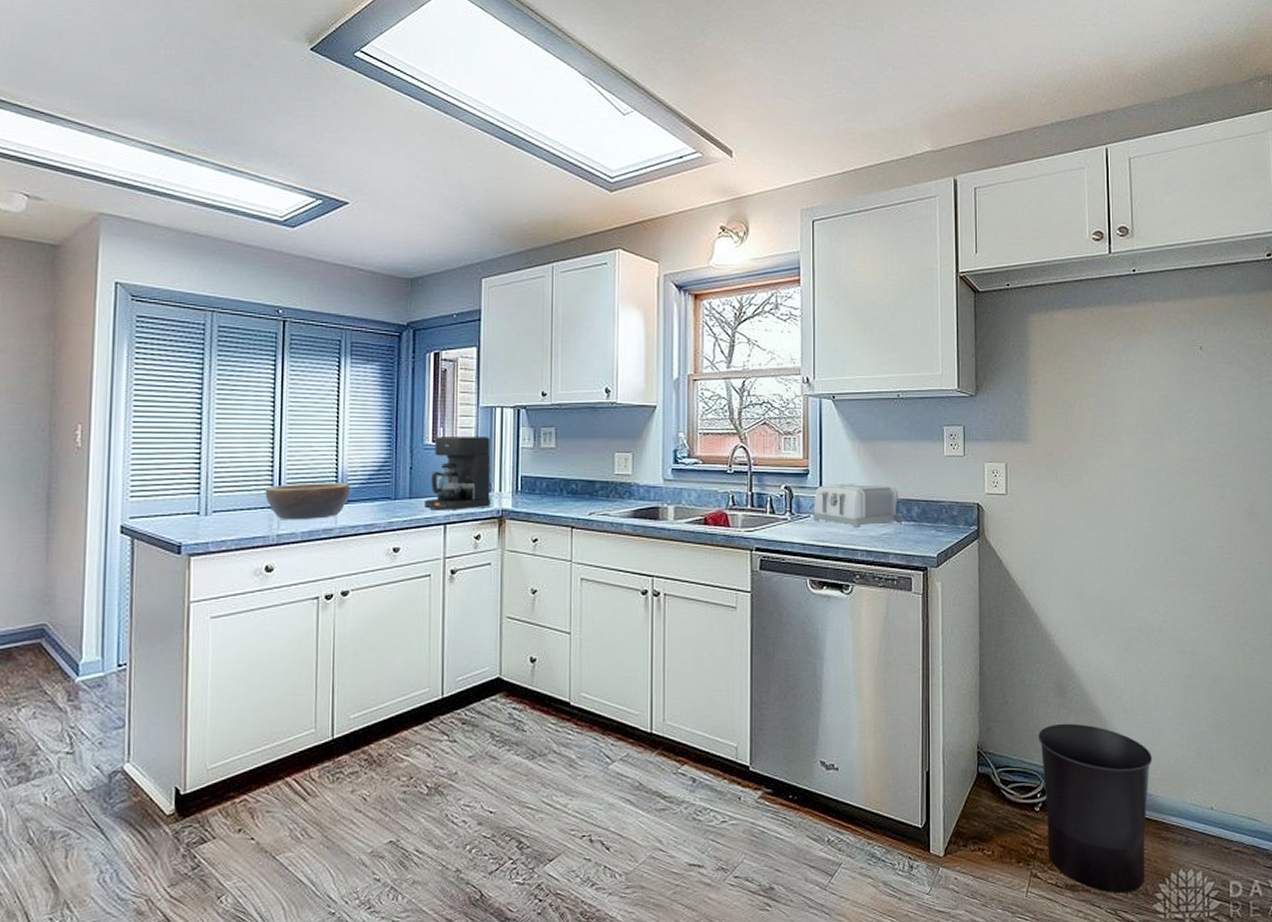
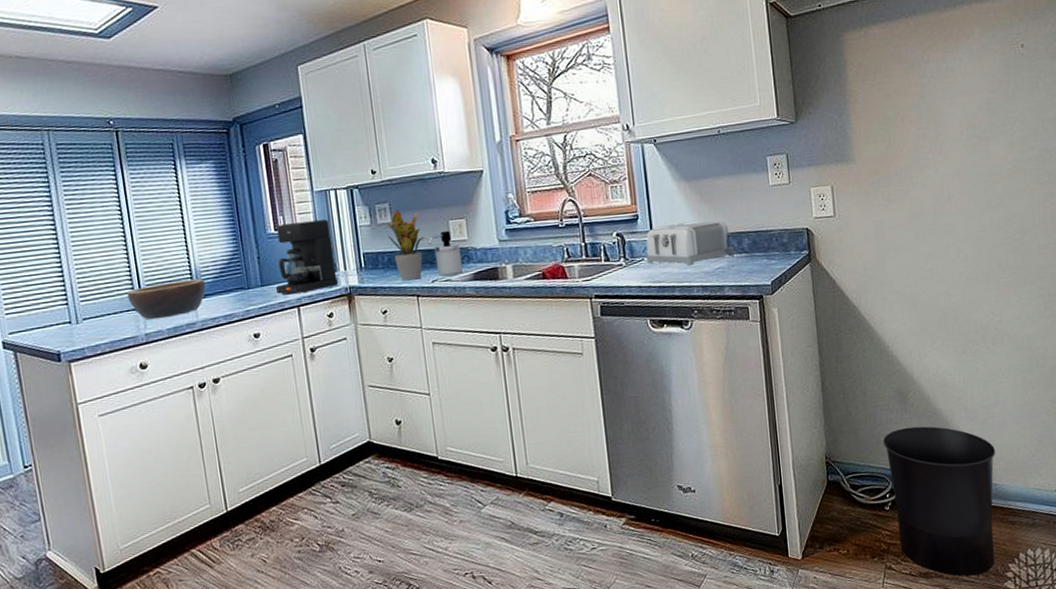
potted plant: none [545,436,590,510] -> present [382,210,428,281]
soap dispenser: none [590,463,624,509] -> present [428,230,463,276]

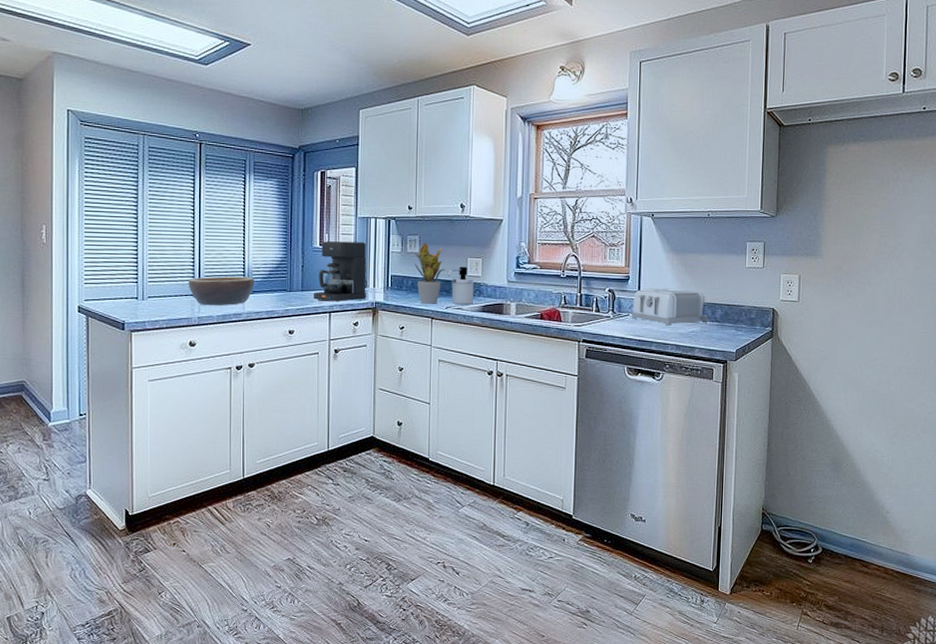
waste bin: present [883,426,996,576] -> none [815,493,912,632]

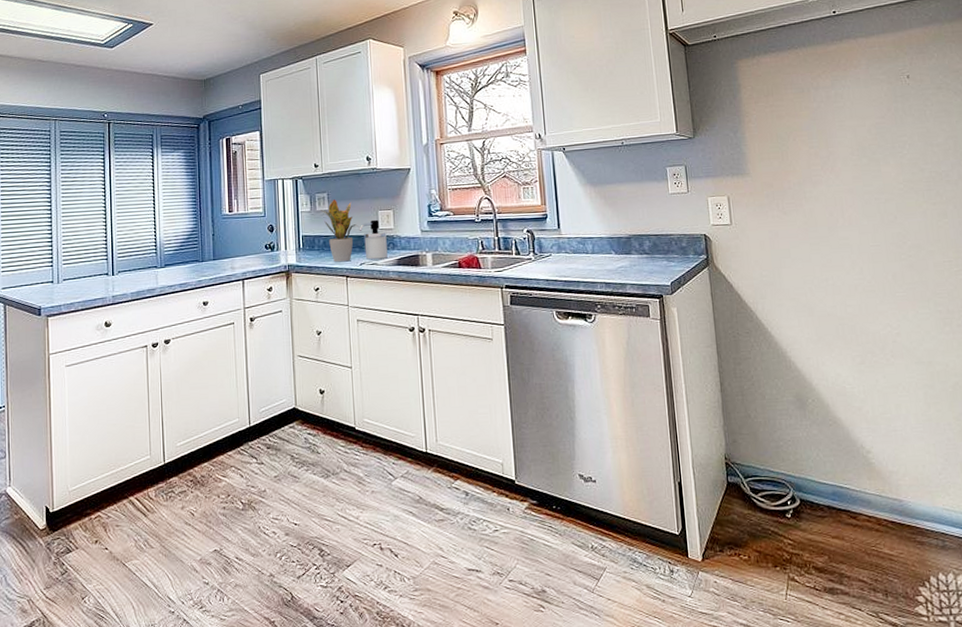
bowl: present [188,276,255,306] -> none [101,250,167,284]
coffee maker: present [313,241,367,303] -> none [225,205,278,269]
toaster: present [632,288,708,326] -> none [554,222,636,263]

